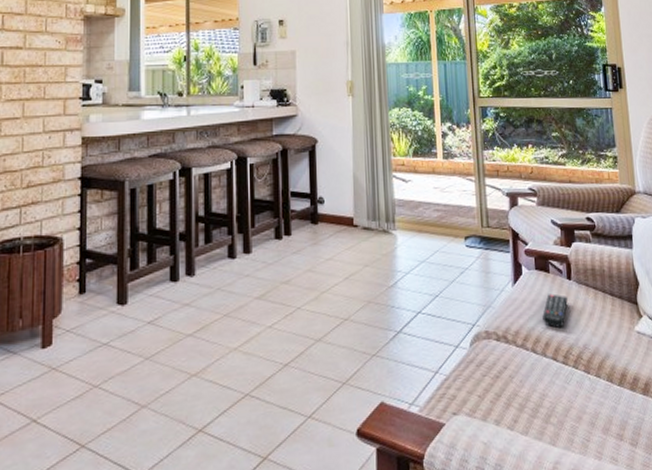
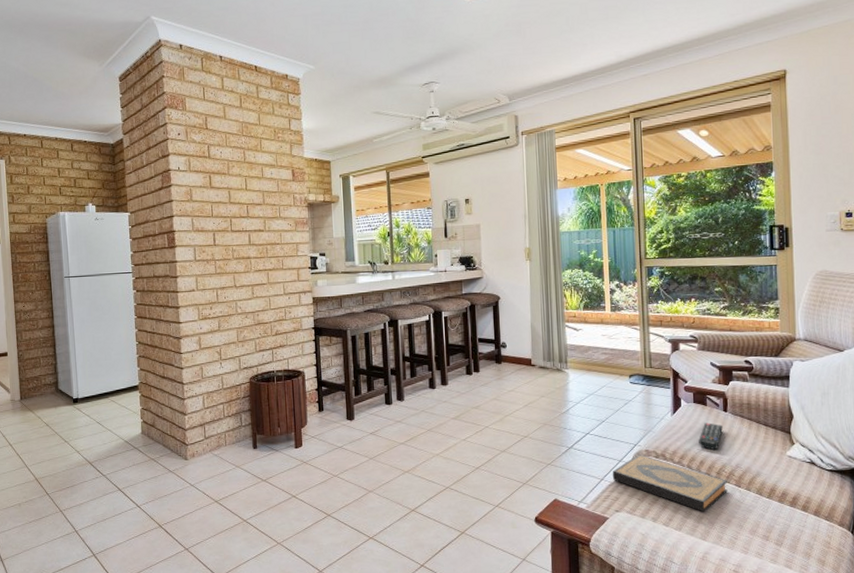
hardback book: none [448,337,576,409] -> present [612,454,728,512]

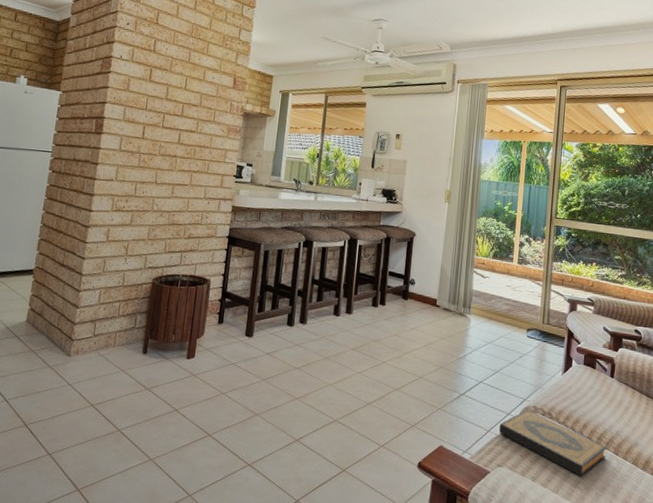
remote control: present [699,423,723,450] -> none [584,386,608,414]

